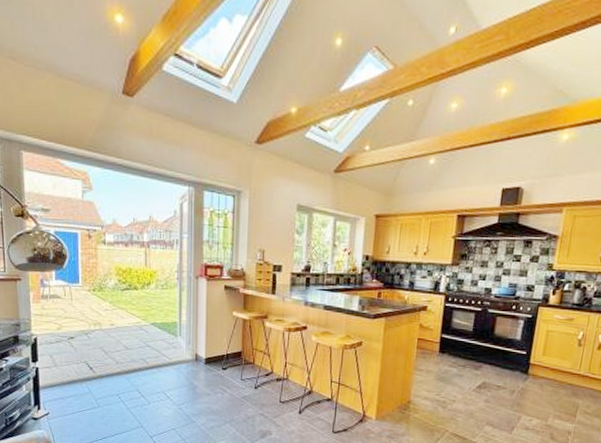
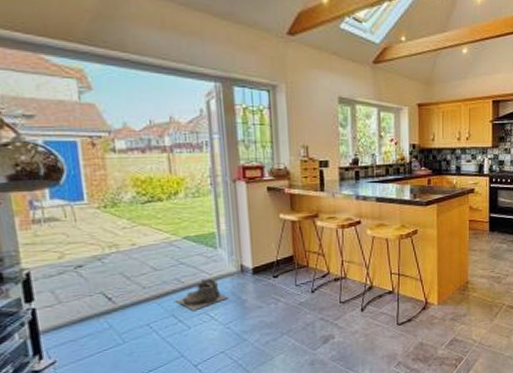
boots: none [141,362,183,389] -> present [176,278,228,312]

